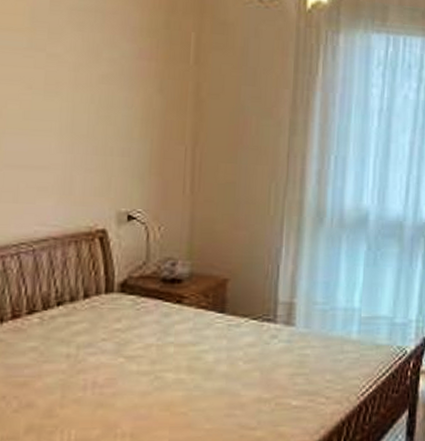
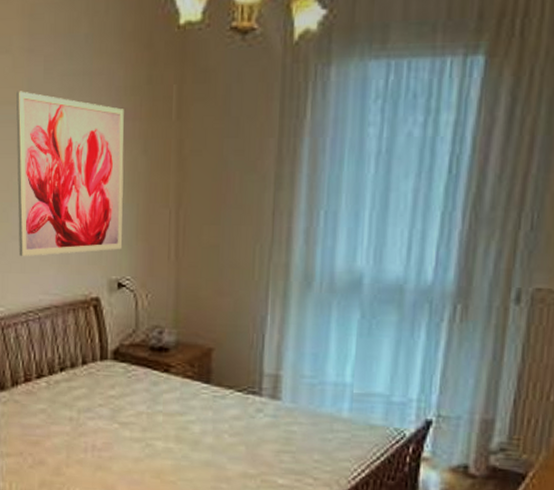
wall art: none [11,18,139,186] -> present [15,91,124,256]

